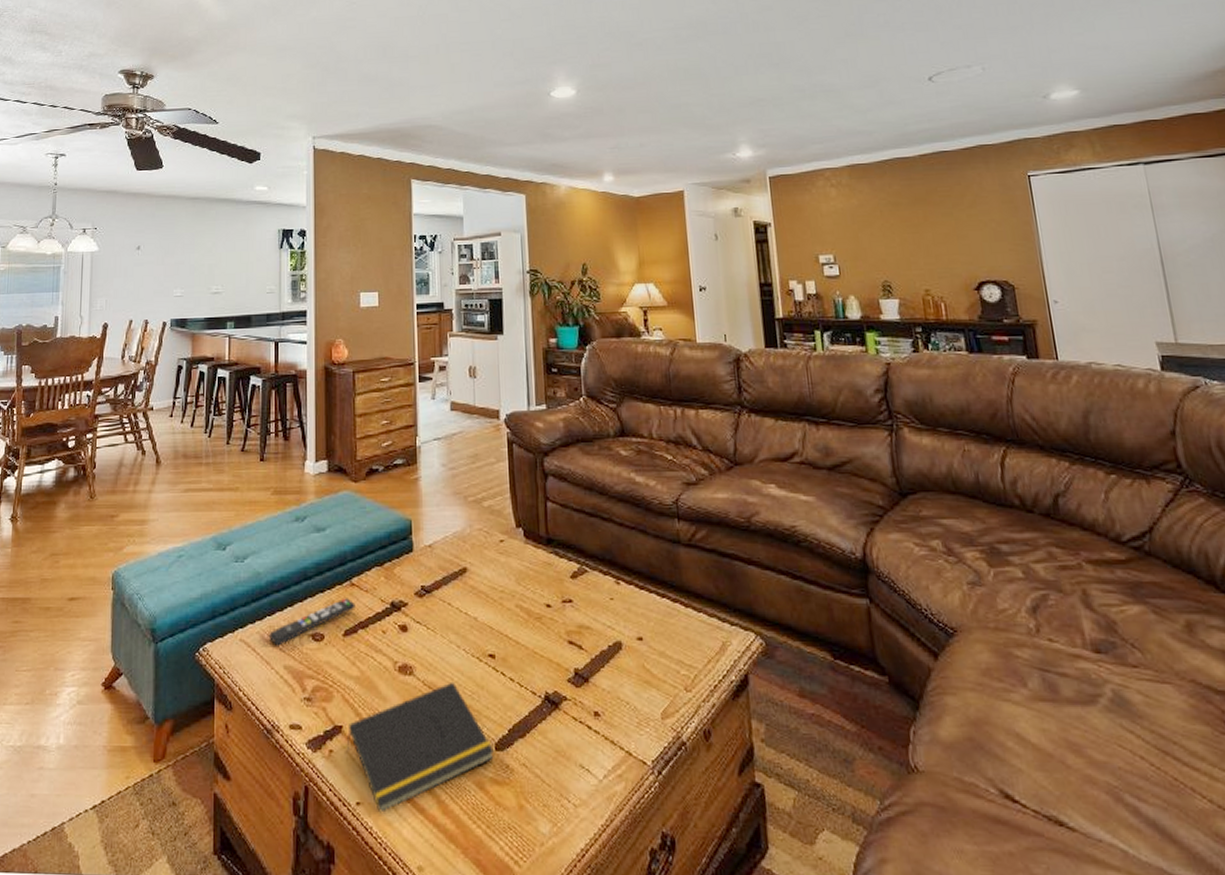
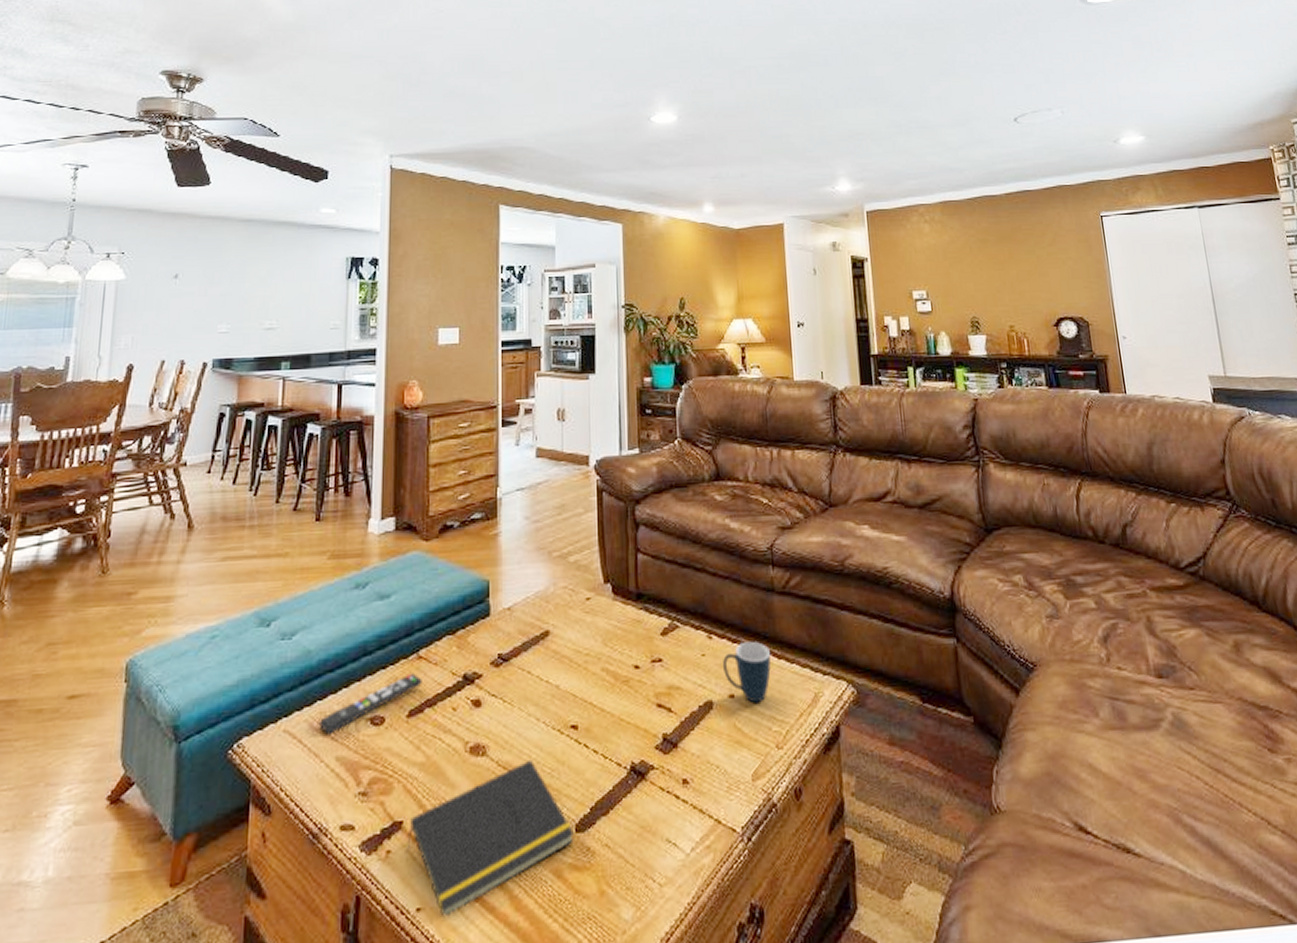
mug: none [631,588,678,647] -> present [723,641,771,704]

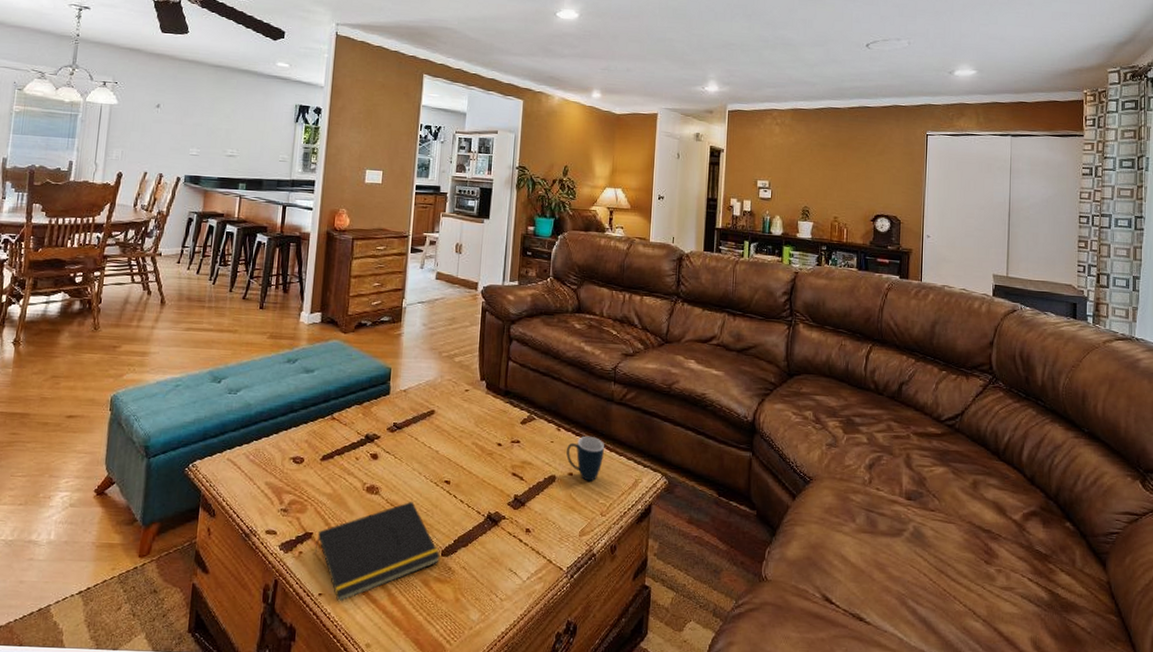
remote control: present [318,673,422,735] -> none [253,429,334,466]

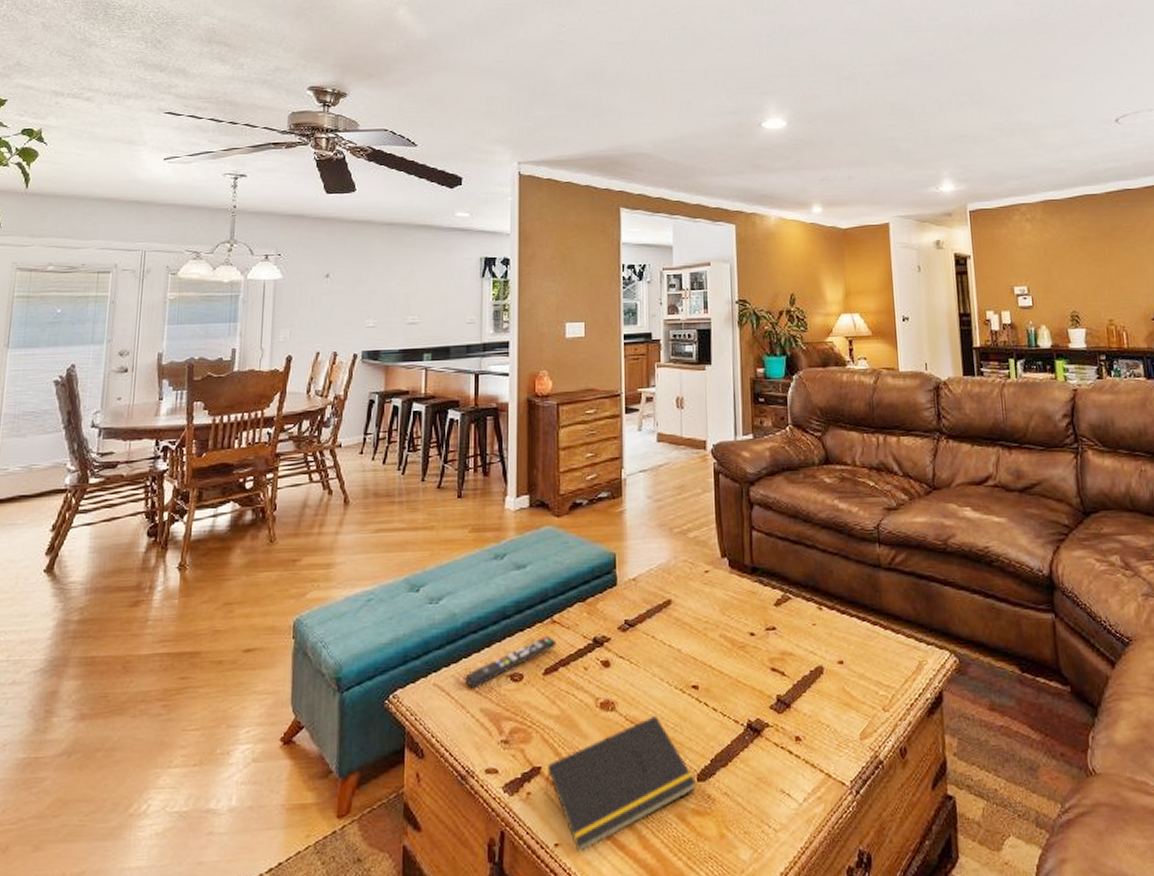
remote control: none [253,429,334,466] -> present [464,636,556,689]
mug: present [566,435,604,482] -> none [833,612,878,670]

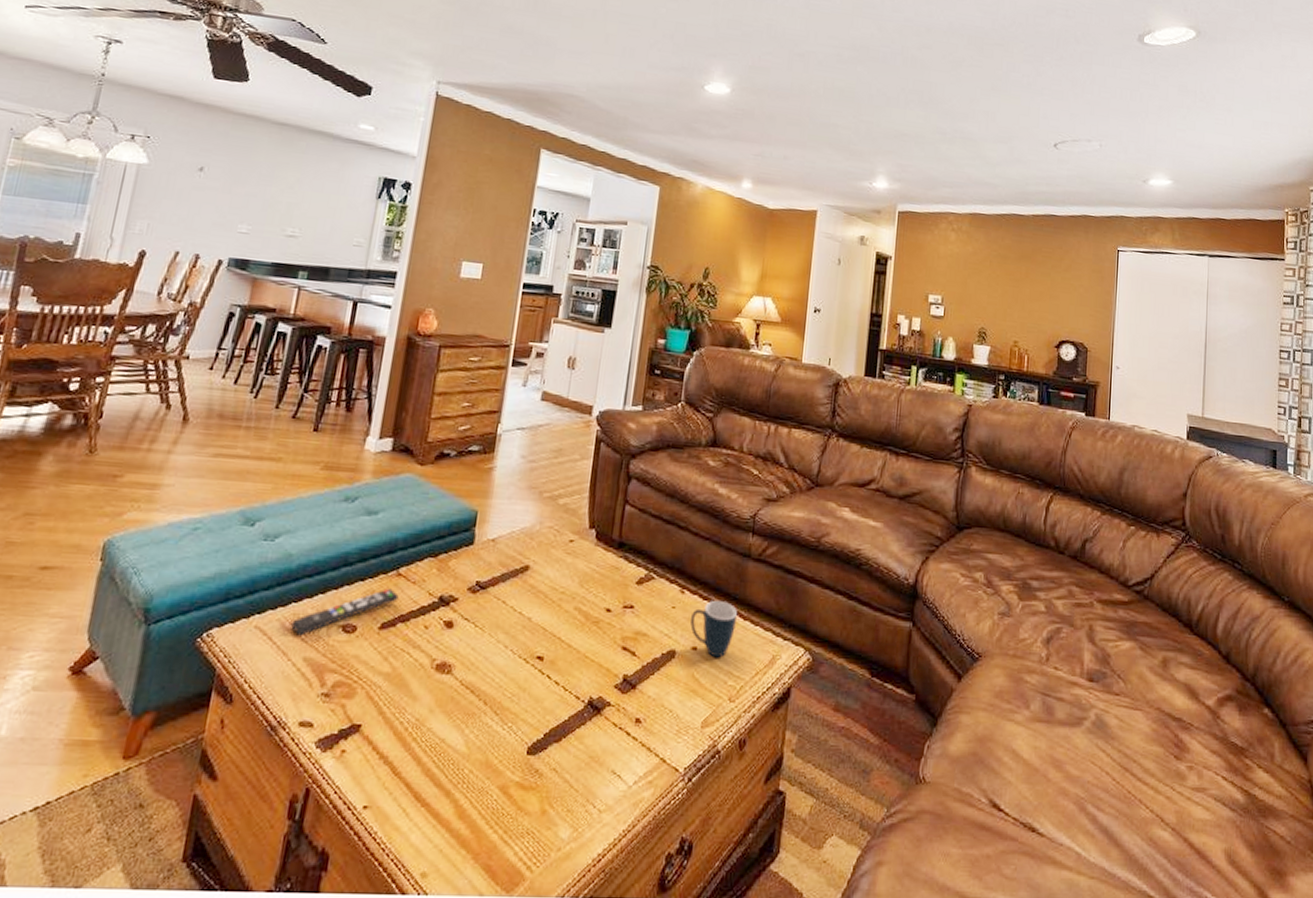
notepad: present [545,715,697,853] -> none [361,682,527,817]
mug: none [833,612,878,670] -> present [690,600,737,658]

